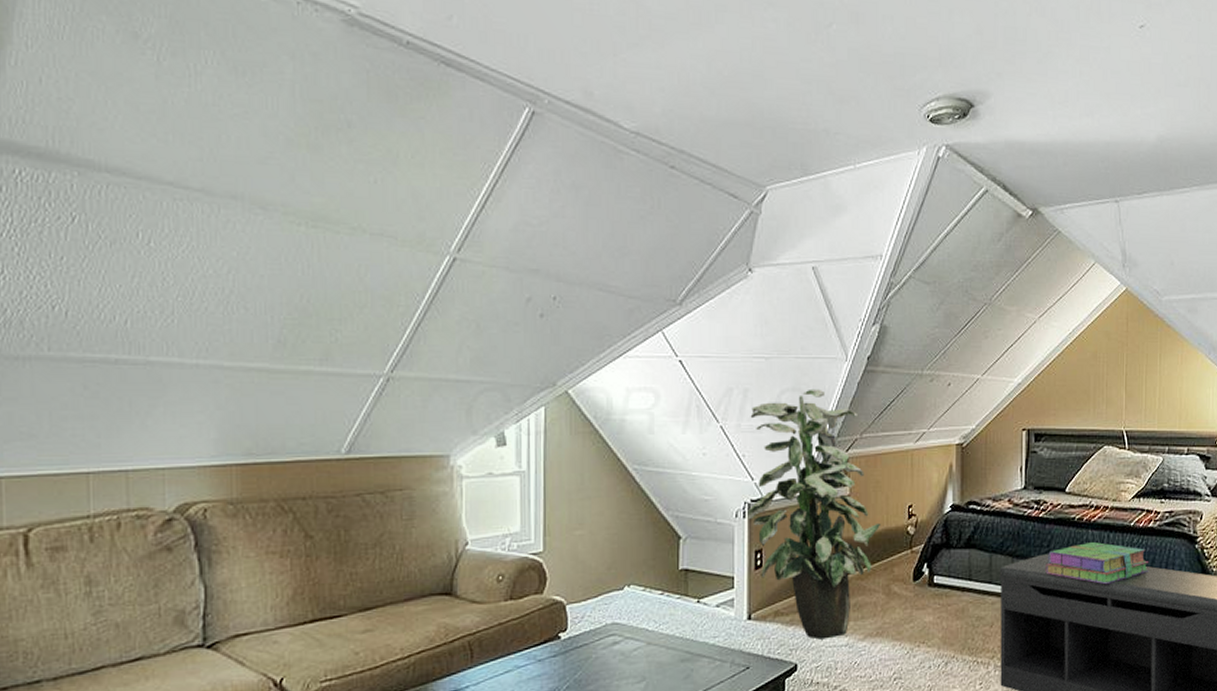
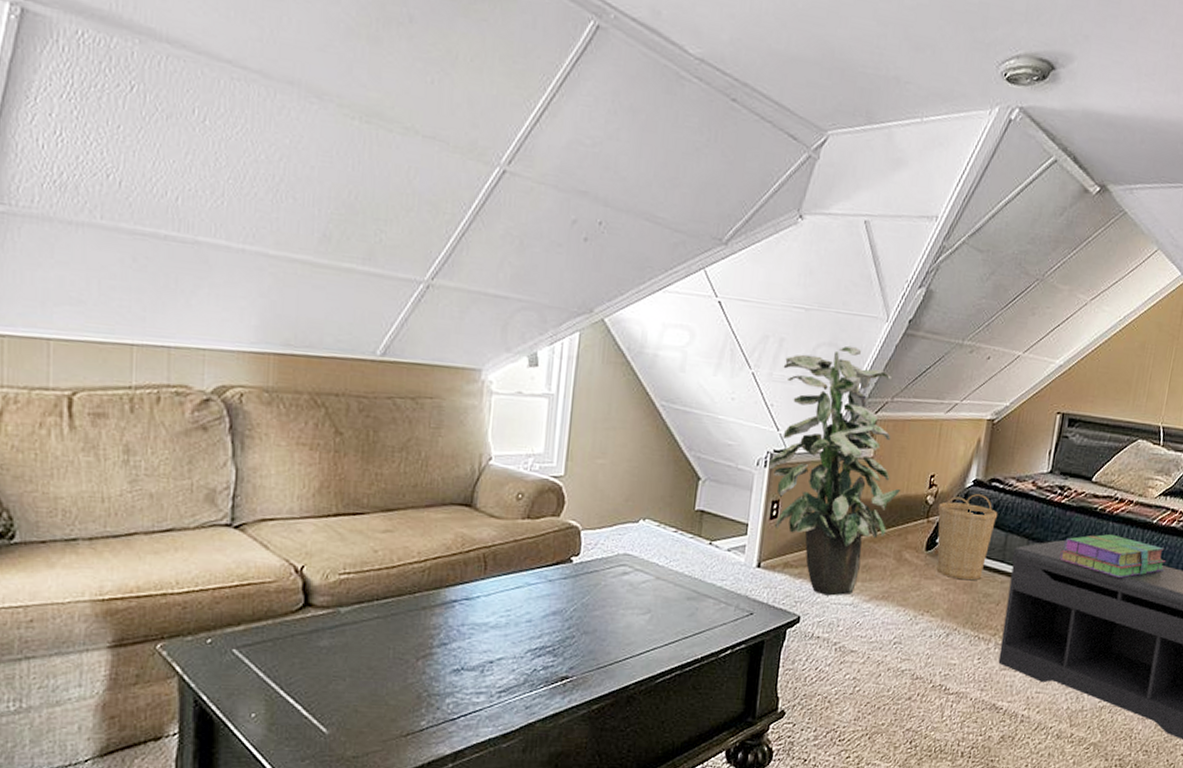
basket: none [919,519,979,607] -> present [937,494,998,581]

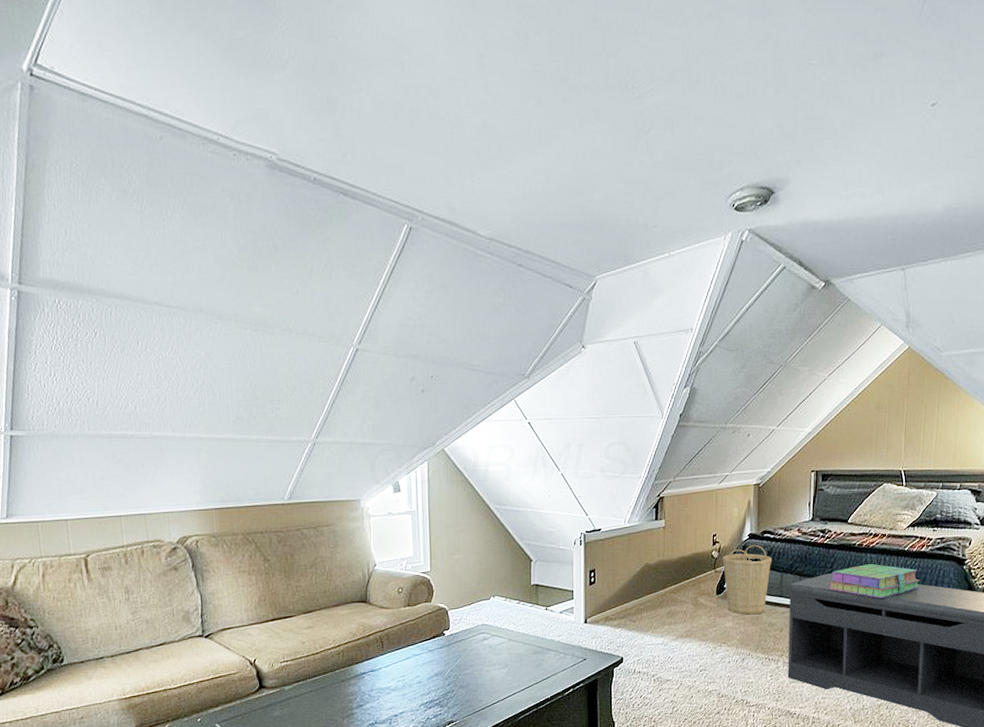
indoor plant: present [768,345,901,596] -> none [583,442,691,639]

